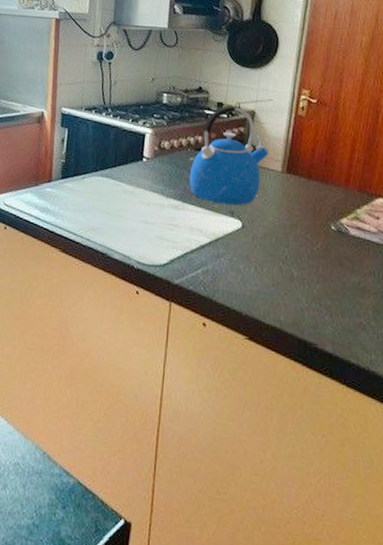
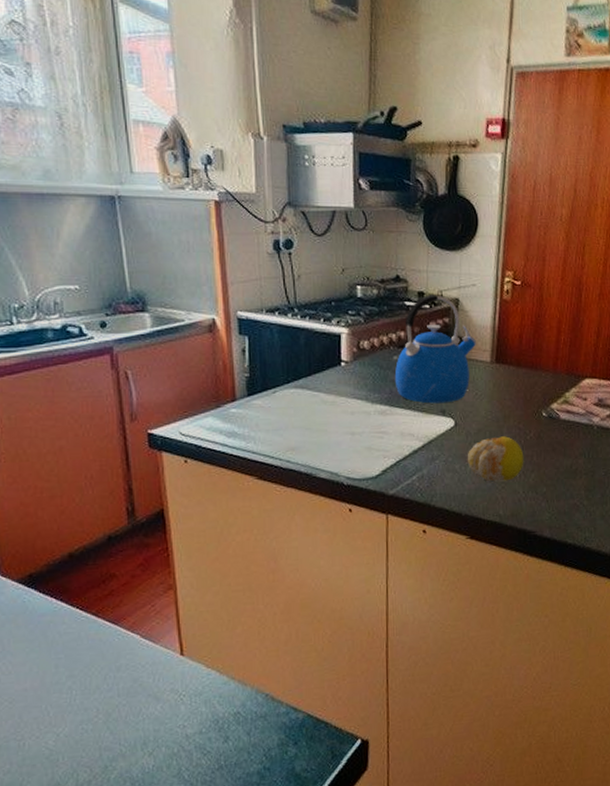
fruit: none [251,243,310,288] -> present [467,436,524,481]

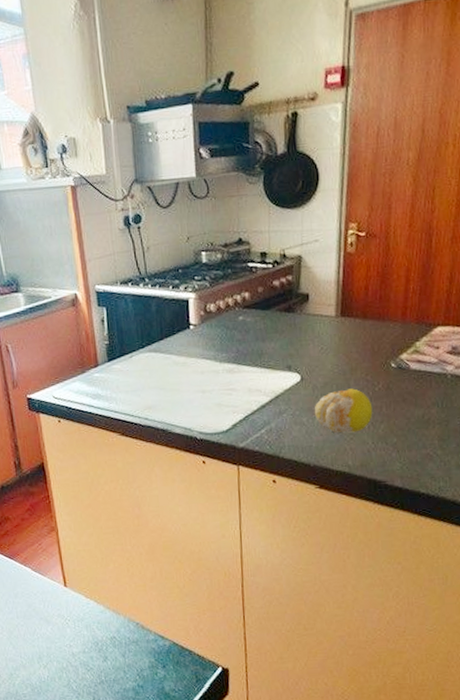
kettle: present [394,293,477,404] -> none [240,253,321,360]

